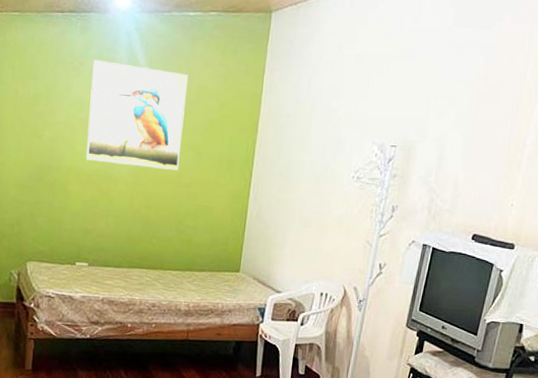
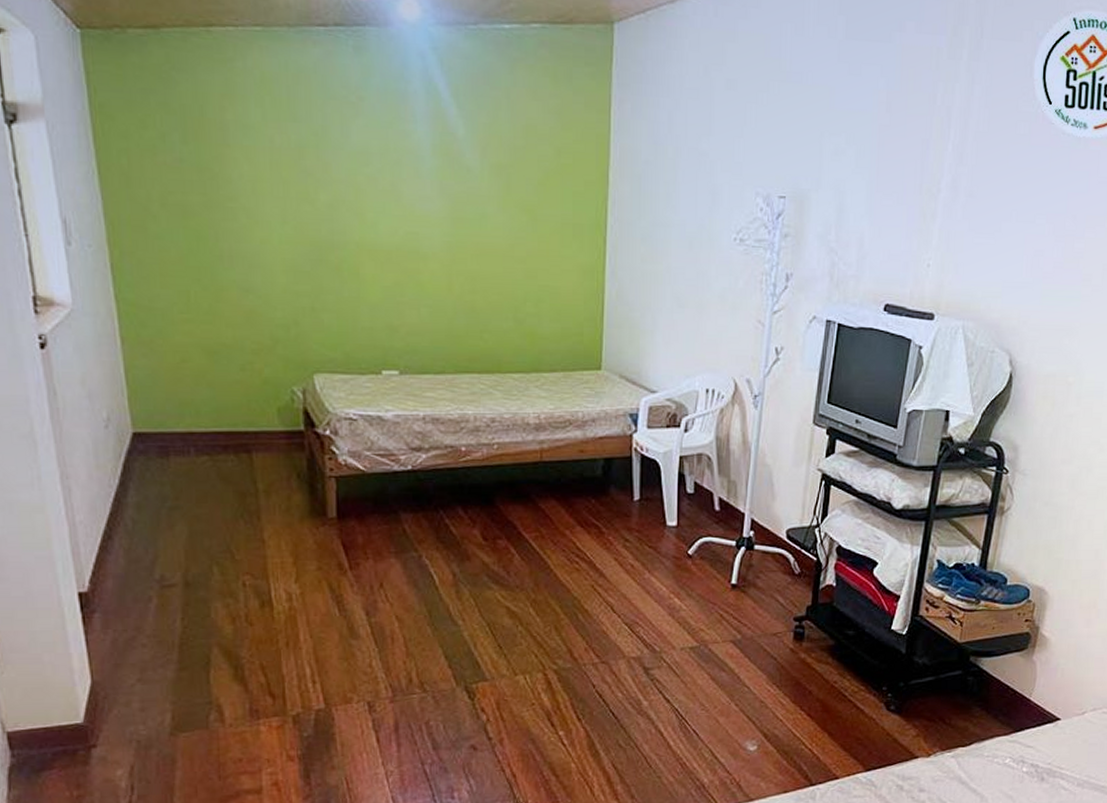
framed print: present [85,60,189,170] -> none [377,92,511,240]

